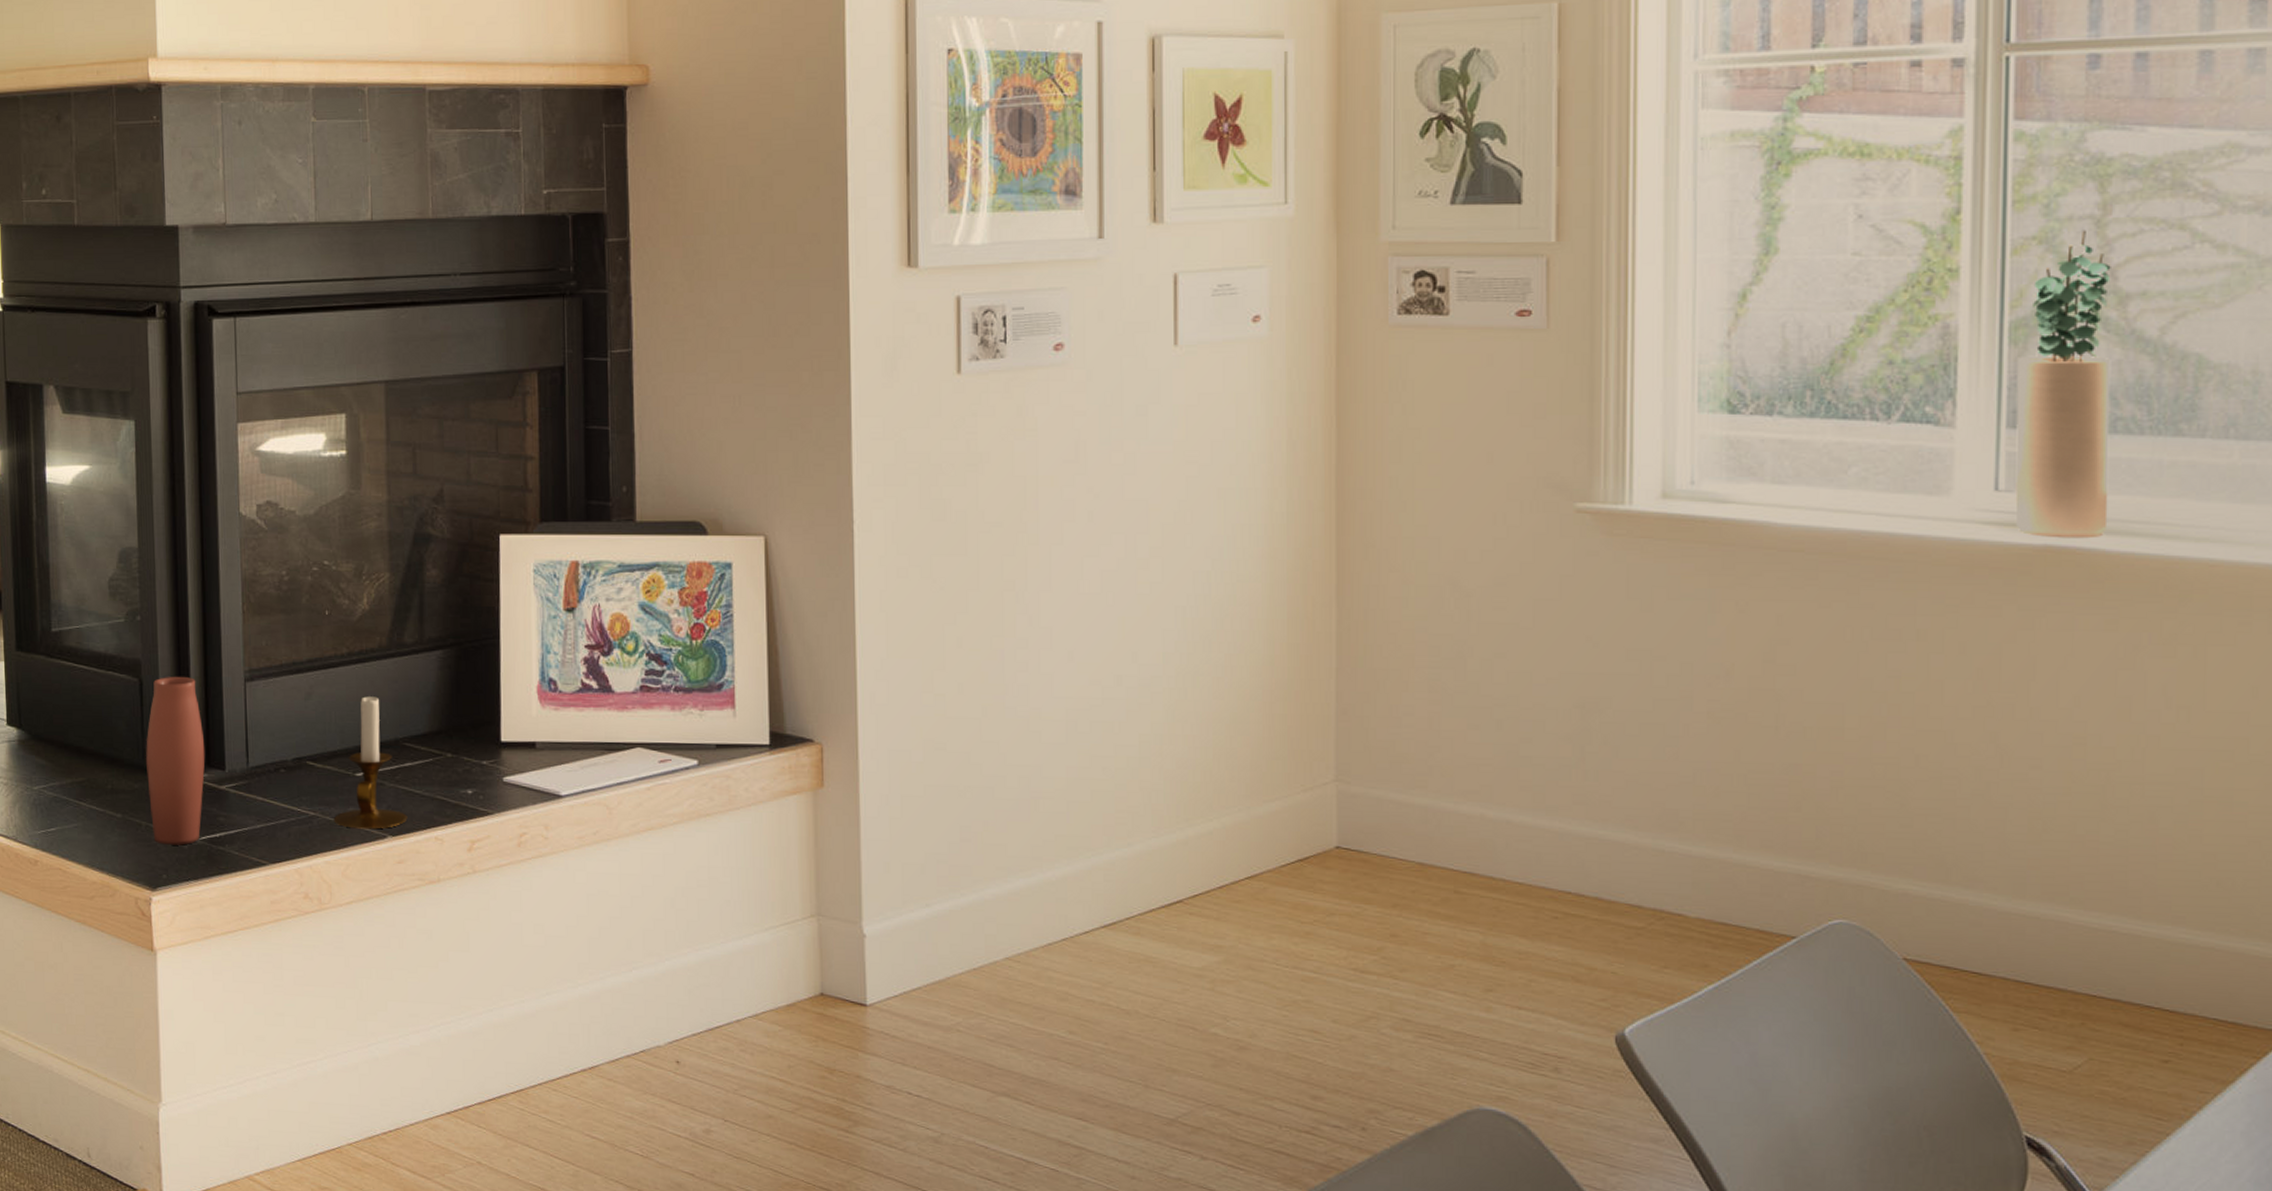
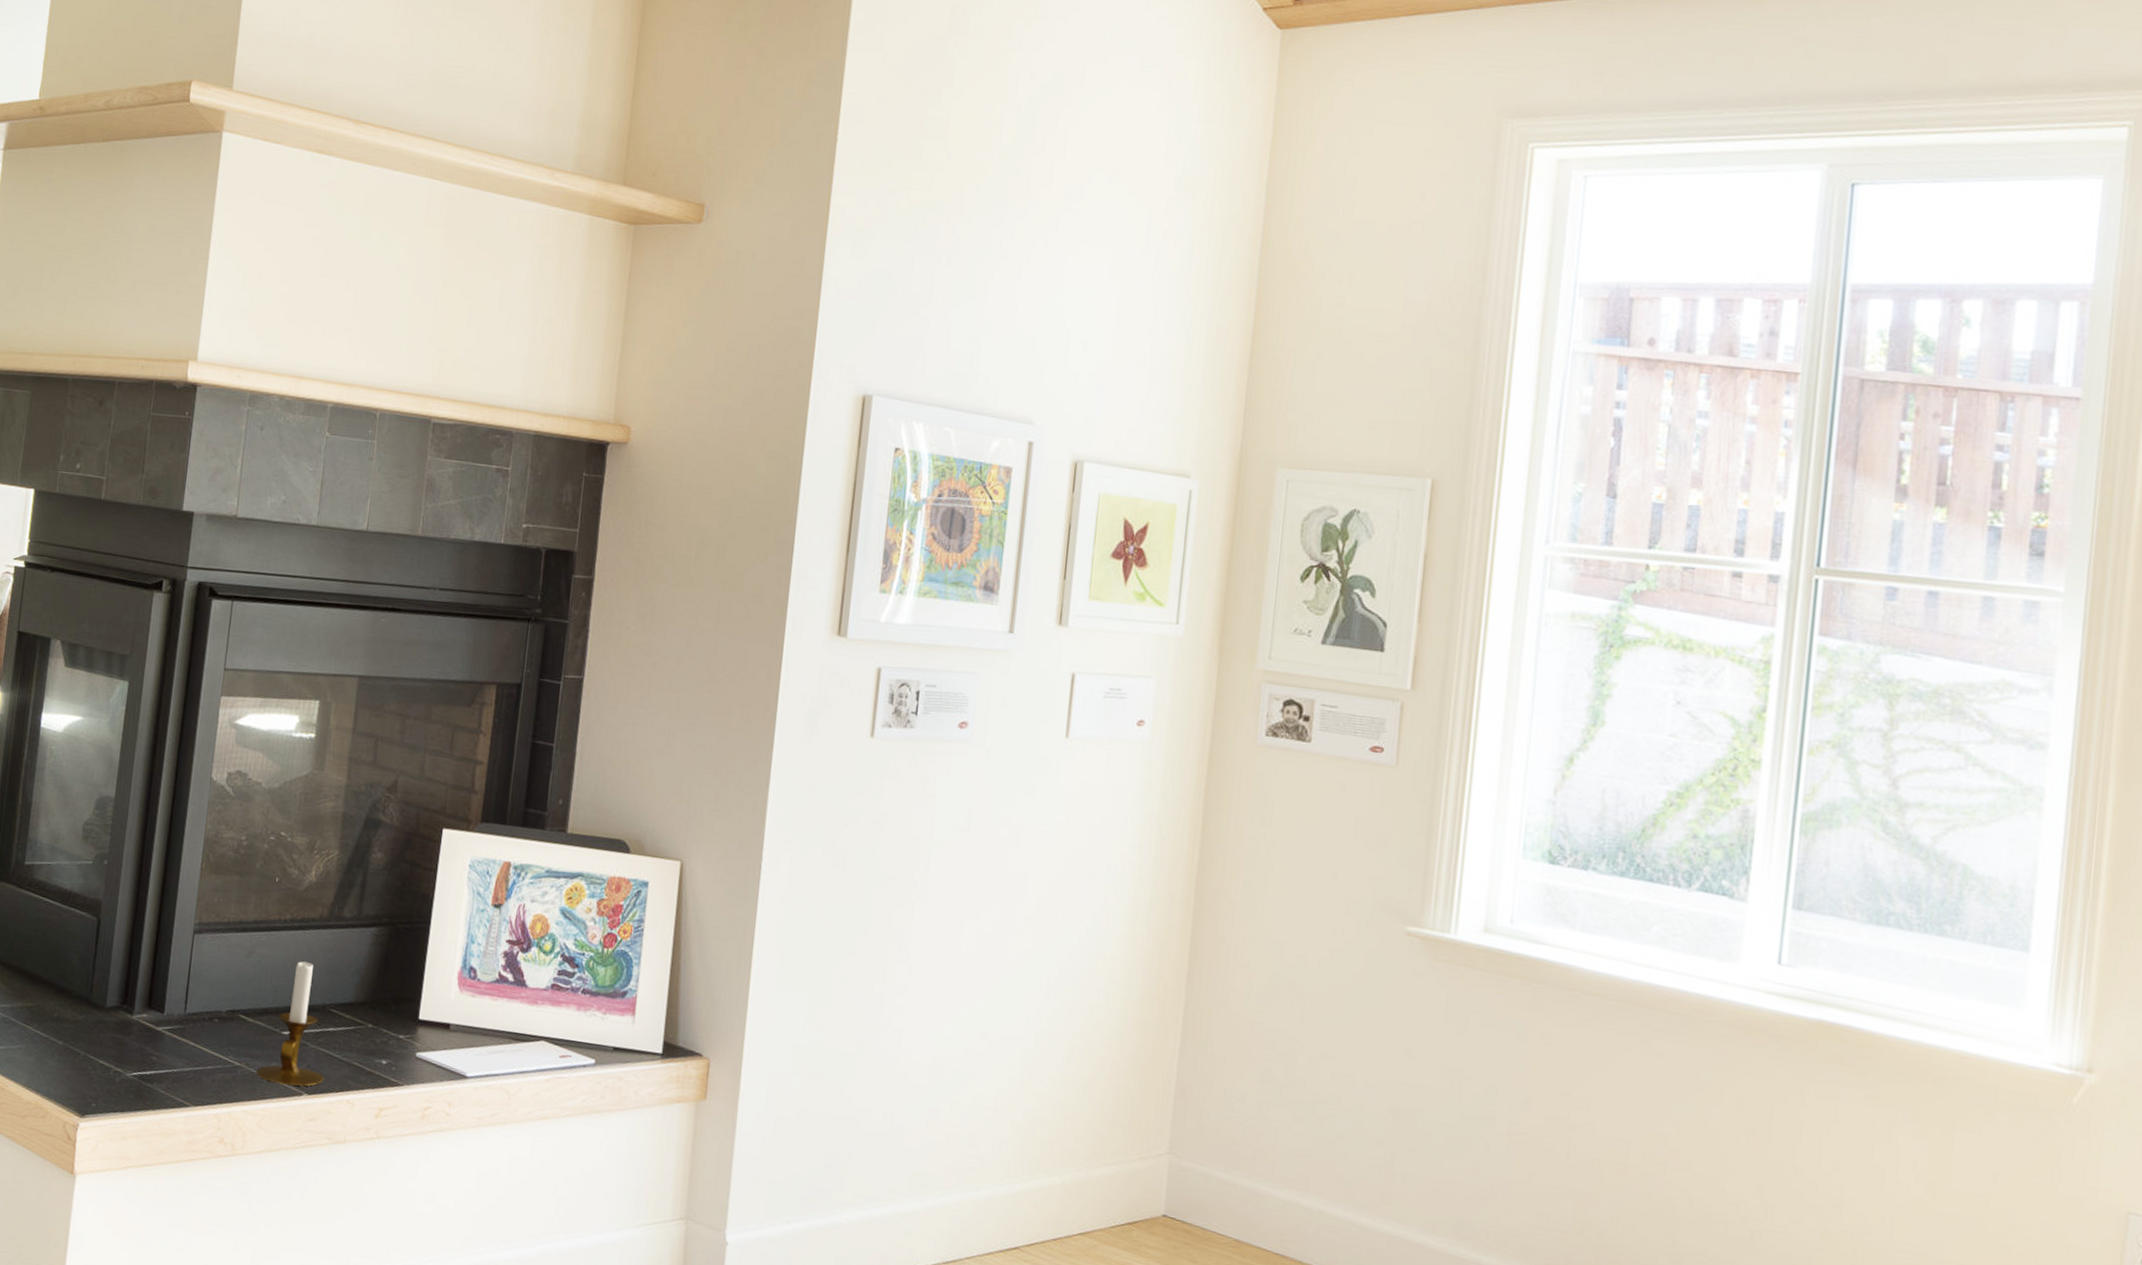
vase: present [146,676,205,845] -> none [88,919,150,1078]
vase: present [2015,230,2111,539] -> none [1794,740,1894,1019]

